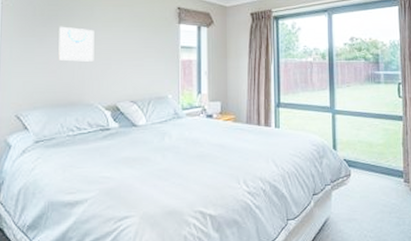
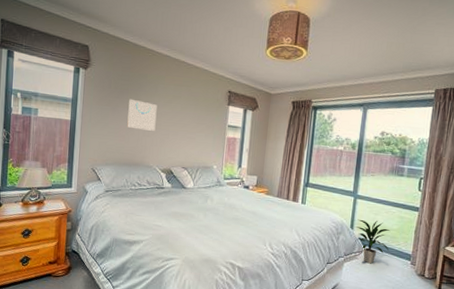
indoor plant: none [337,137,379,188] -> present [354,219,390,264]

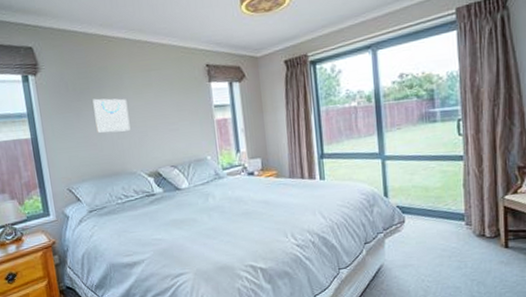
indoor plant: present [354,219,390,264] -> none [389,182,437,234]

